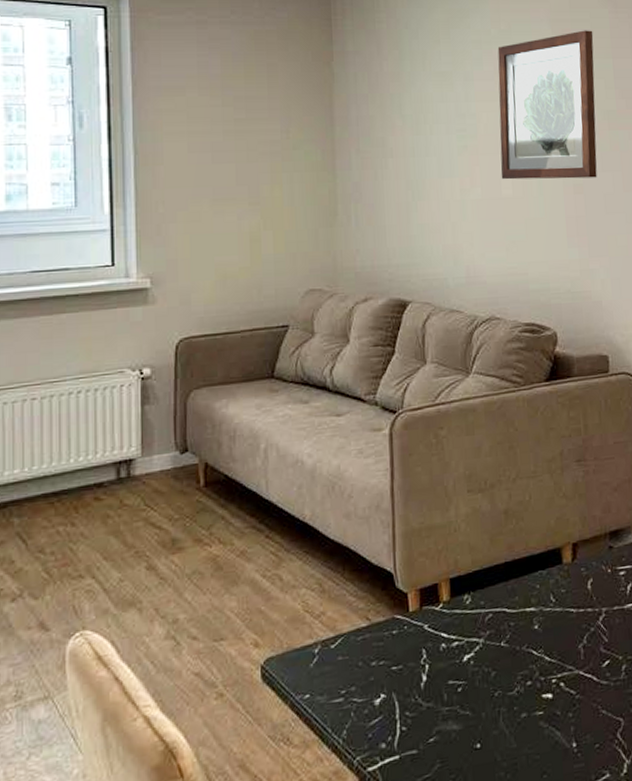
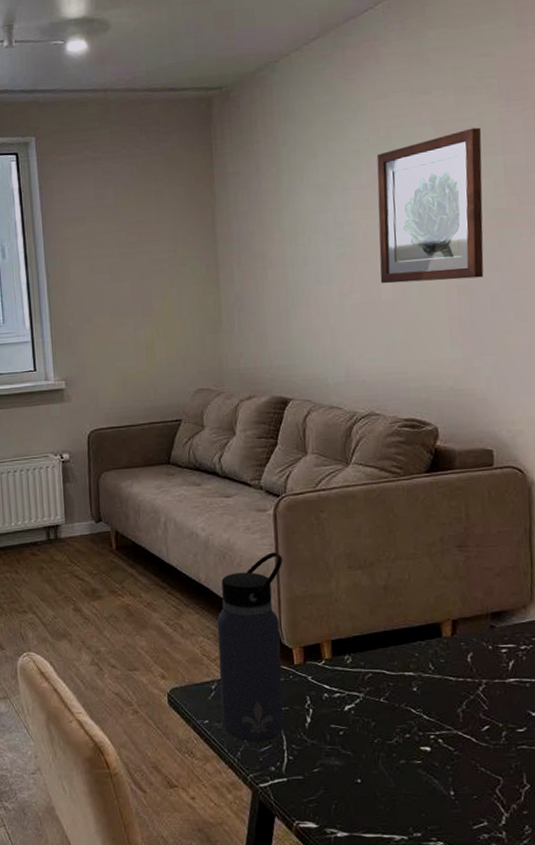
water bottle: none [322,478,398,716] -> present [217,552,284,743]

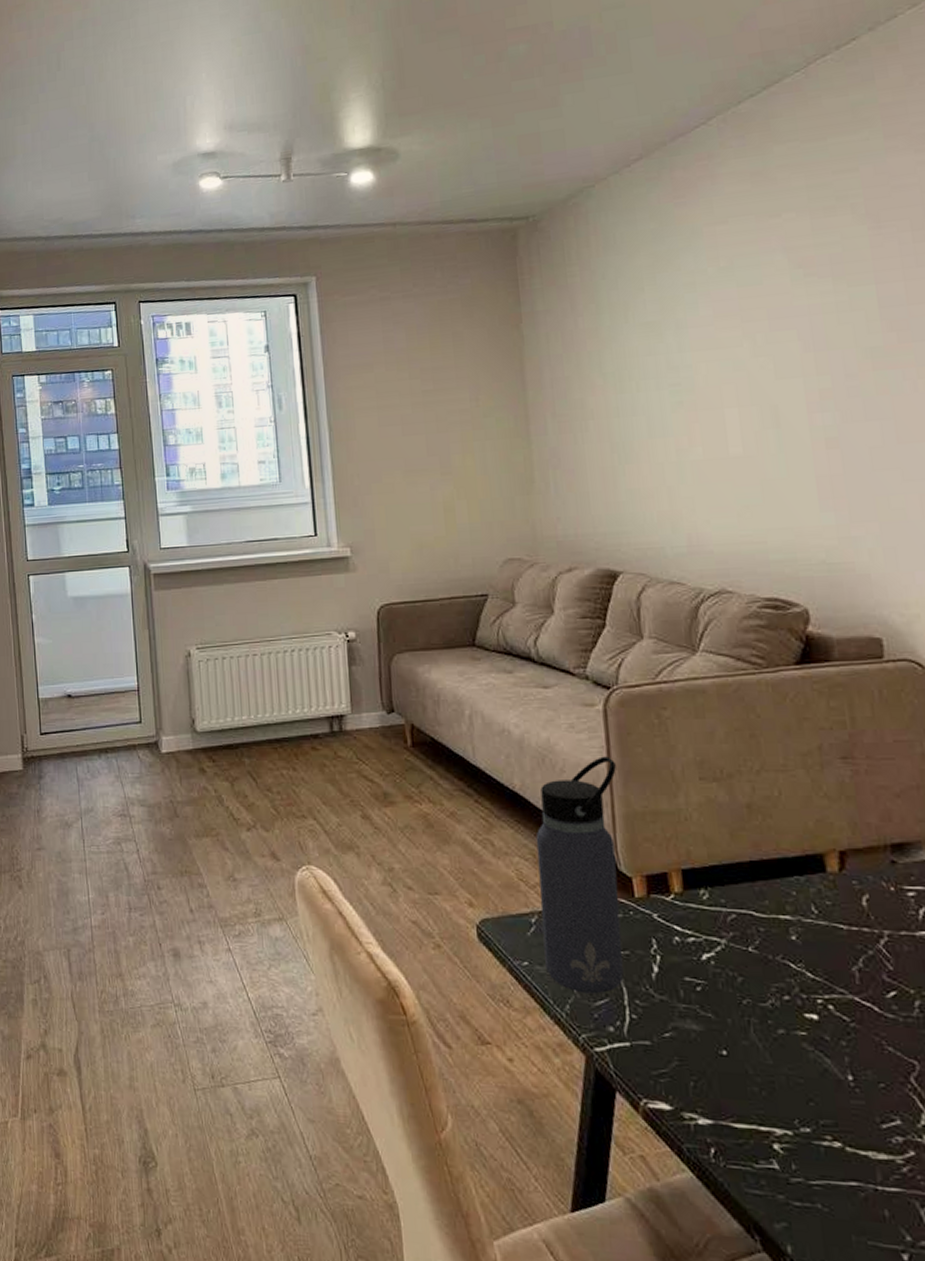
wall art: present [376,127,484,284] -> none [716,253,859,437]

